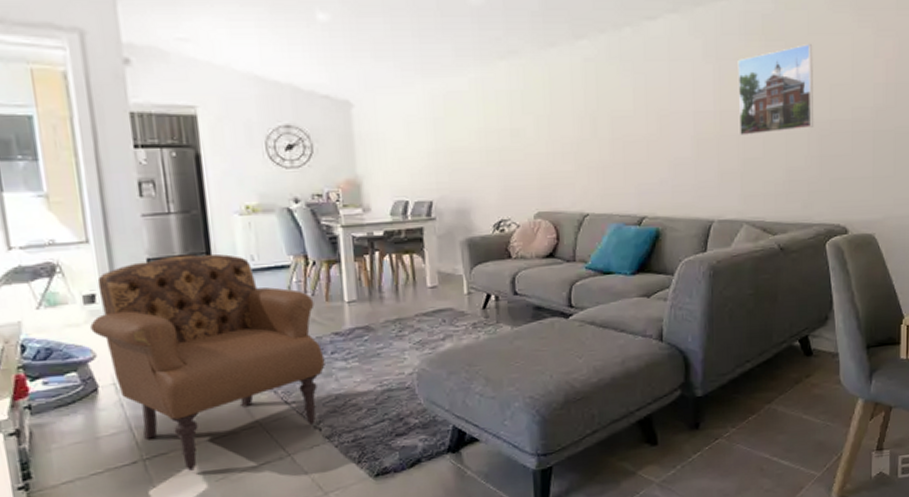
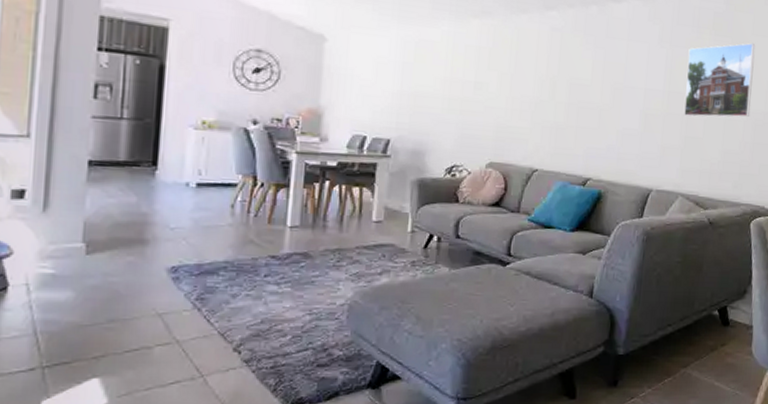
armchair: present [90,254,325,471] -> none [13,160,257,383]

